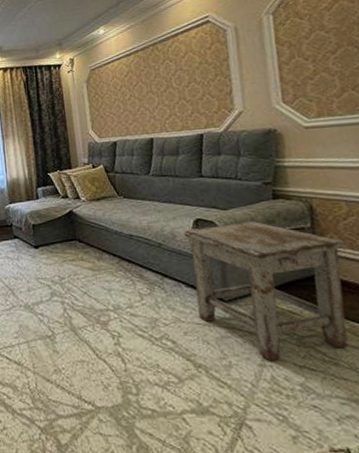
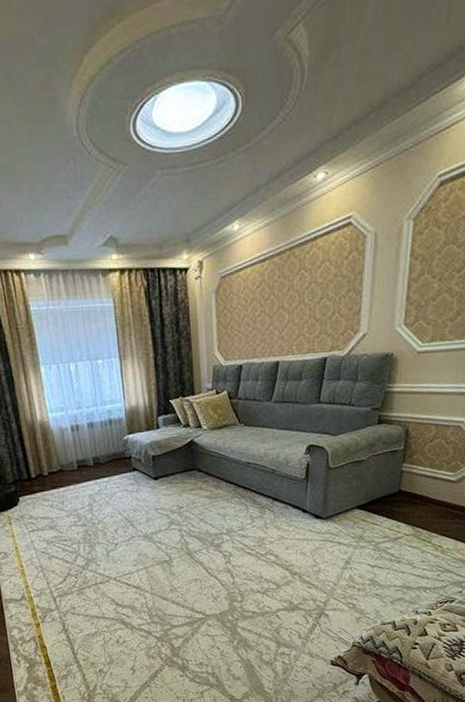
stool: present [183,221,348,362] -> none [296,446,429,564]

